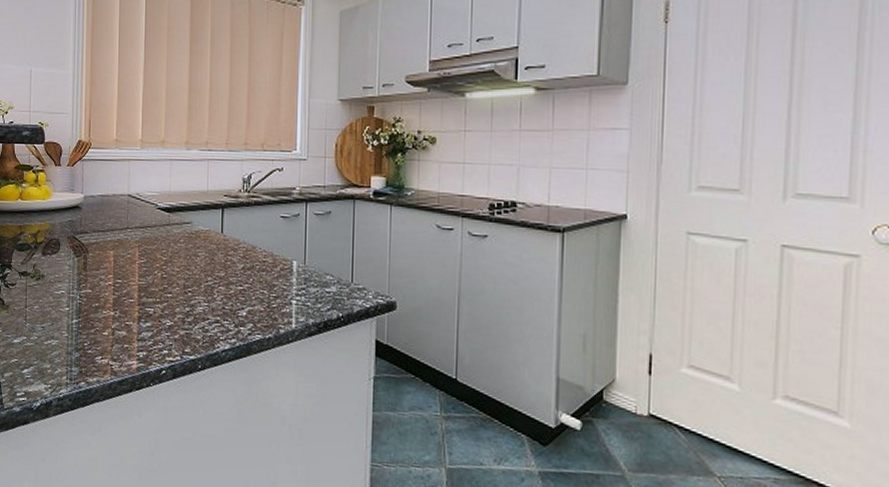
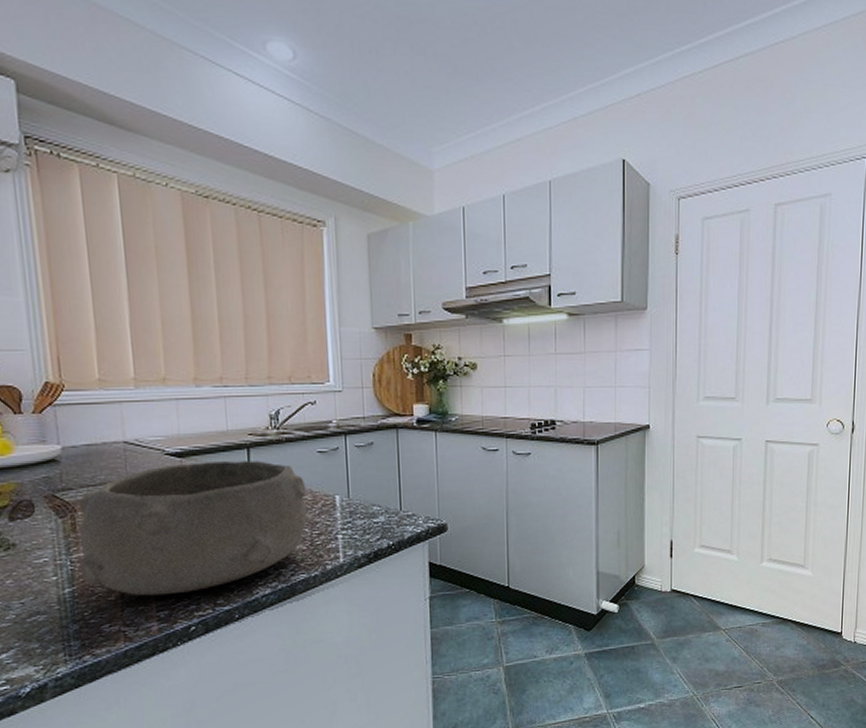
bowl: none [85,218,268,338] -> present [78,460,308,596]

